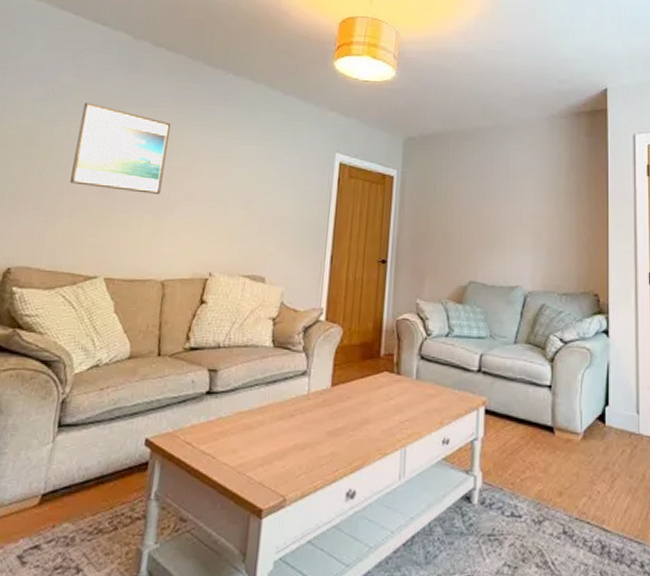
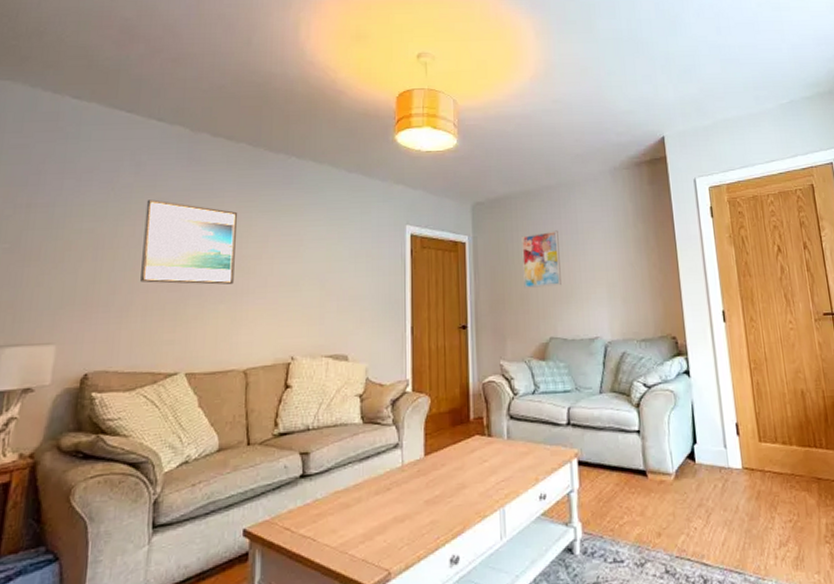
wall art: none [448,173,489,230] -> present [521,230,561,288]

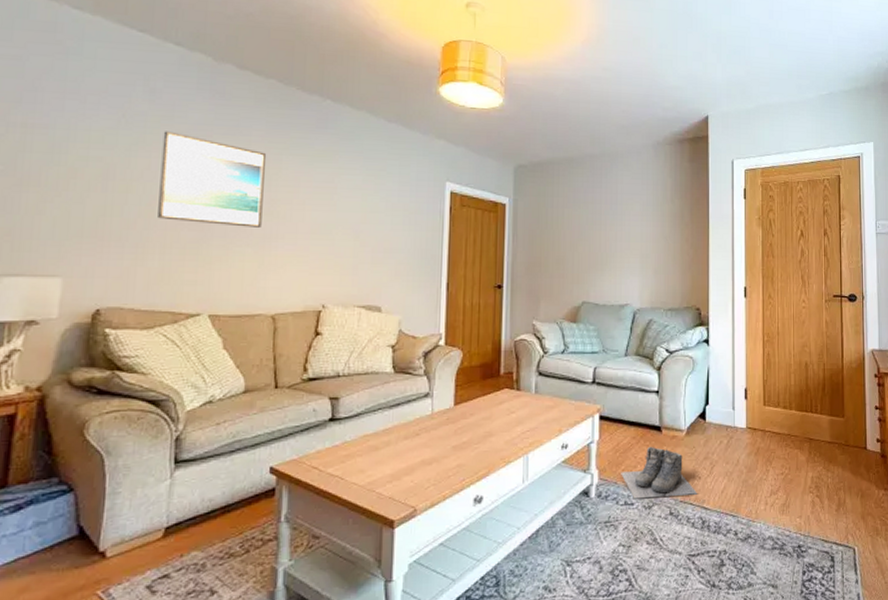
wall art: present [521,230,561,288] -> none [561,199,598,254]
boots: none [606,493,696,556] -> present [621,446,698,499]

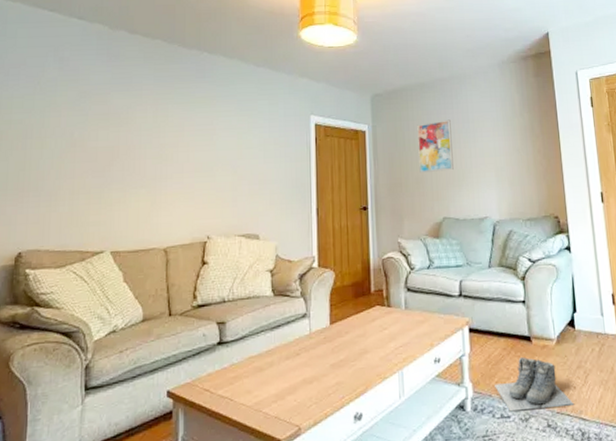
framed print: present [158,131,267,227] -> none [67,92,155,171]
wall art: none [561,199,598,254] -> present [417,119,454,172]

